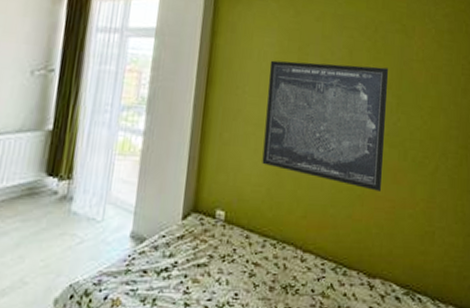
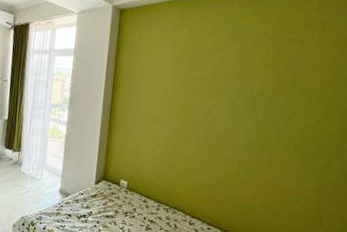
wall art: present [262,60,389,191] -> none [157,70,281,178]

